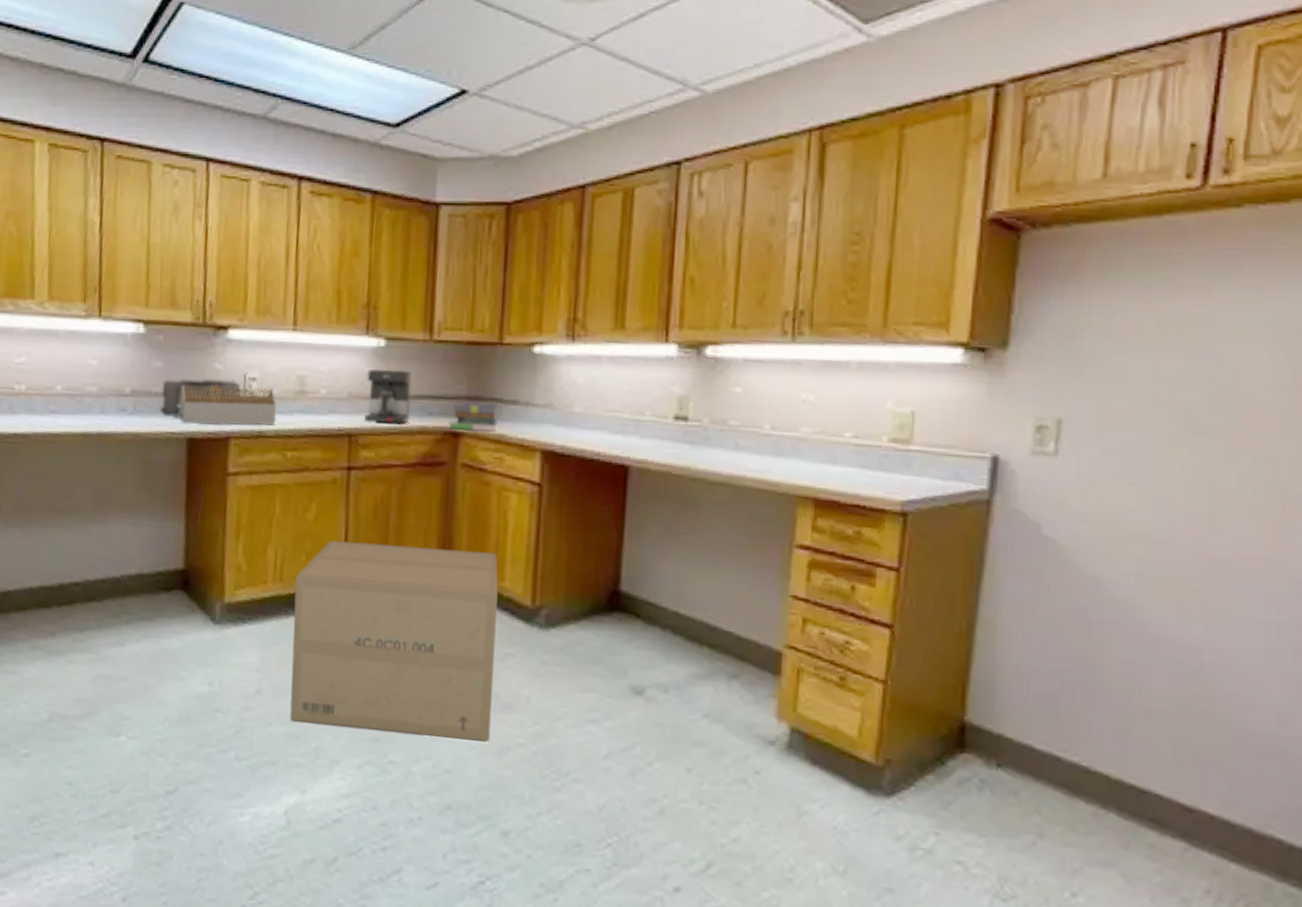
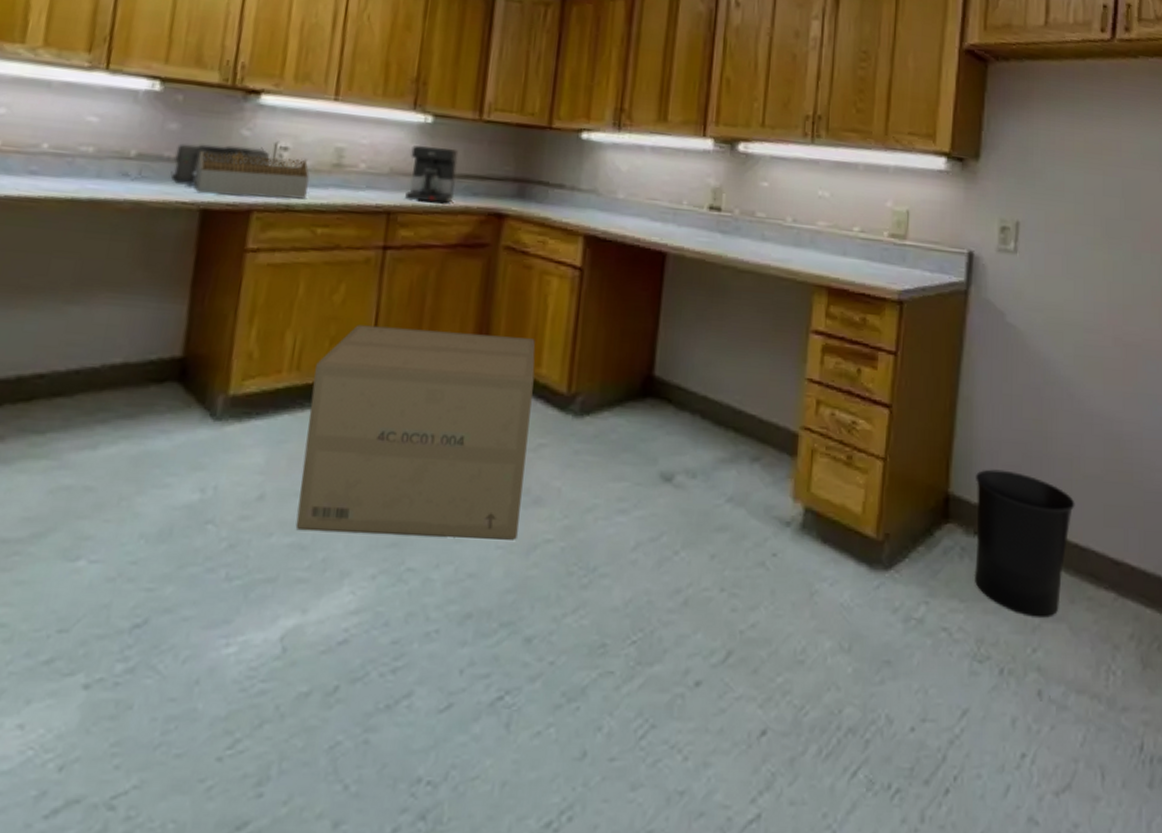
books: present [448,400,498,432] -> none [493,183,543,215]
waste bin: none [996,697,1133,862] -> present [974,469,1075,618]

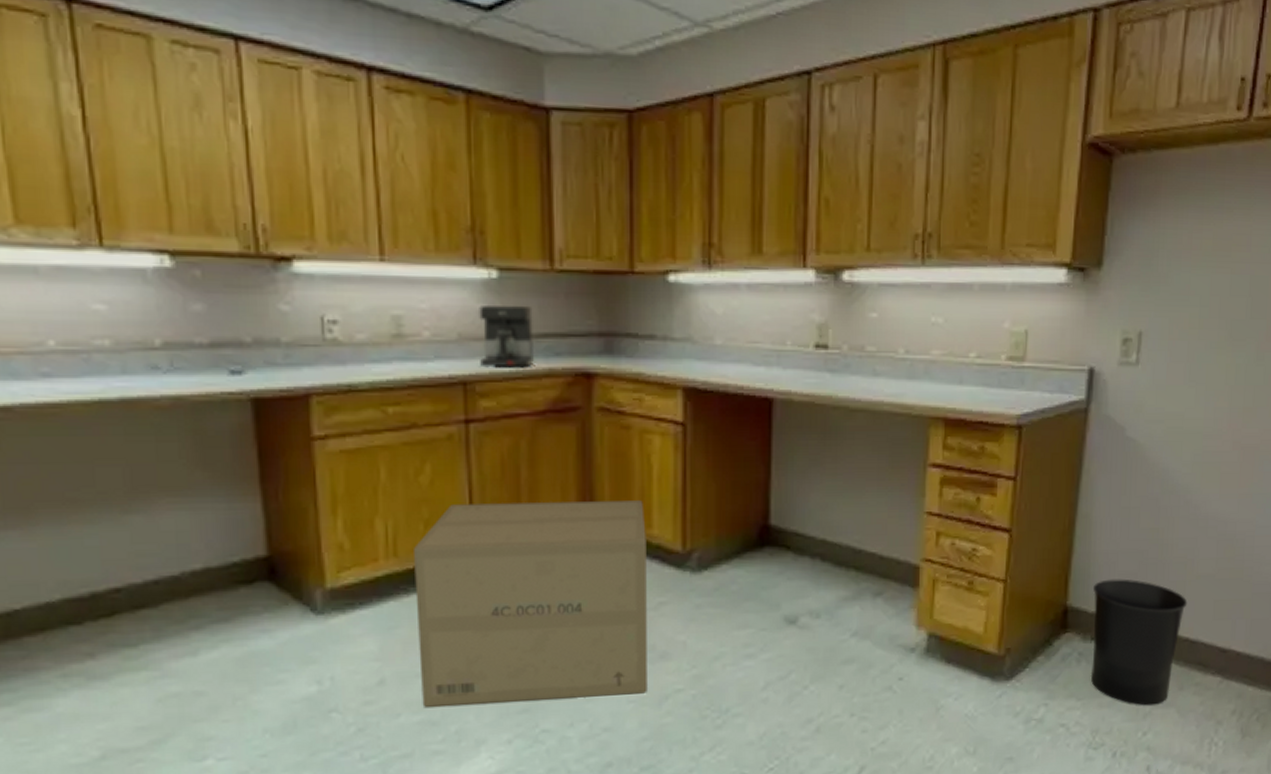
printer: present [170,143,270,186] -> none [207,323,319,373]
file organizer: present [193,150,310,199] -> none [234,329,368,381]

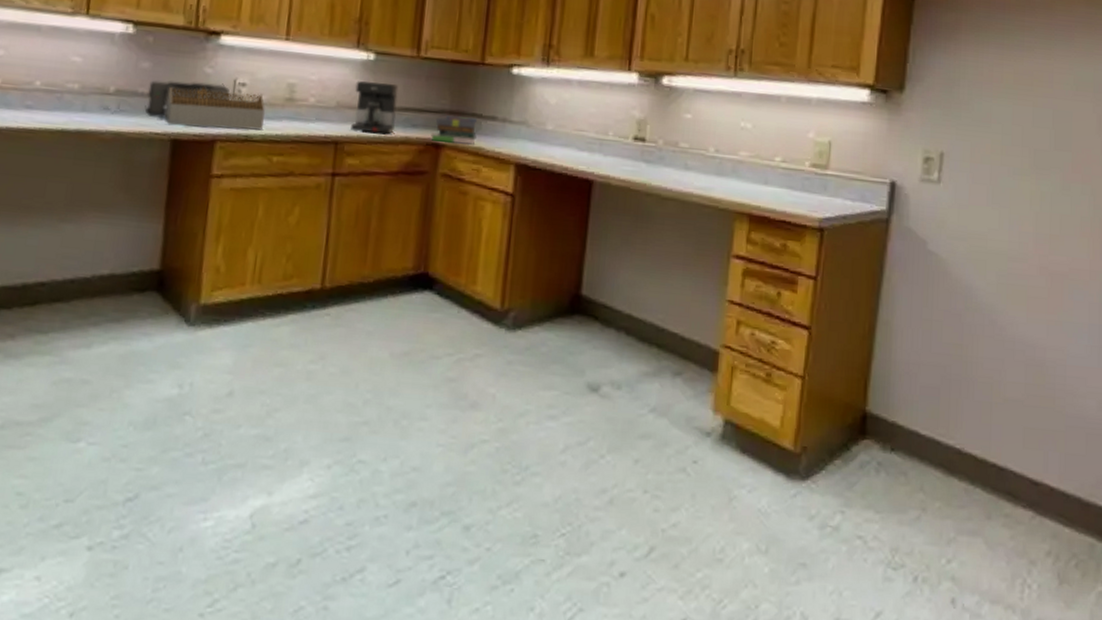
printer: none [207,323,319,373] -> present [144,80,230,118]
file organizer: none [234,329,368,381] -> present [165,86,265,130]
cardboard box: present [414,500,647,707] -> none [260,243,471,439]
books: none [579,337,634,372] -> present [431,115,477,145]
waste bin: present [1090,579,1188,705] -> none [890,390,994,532]

